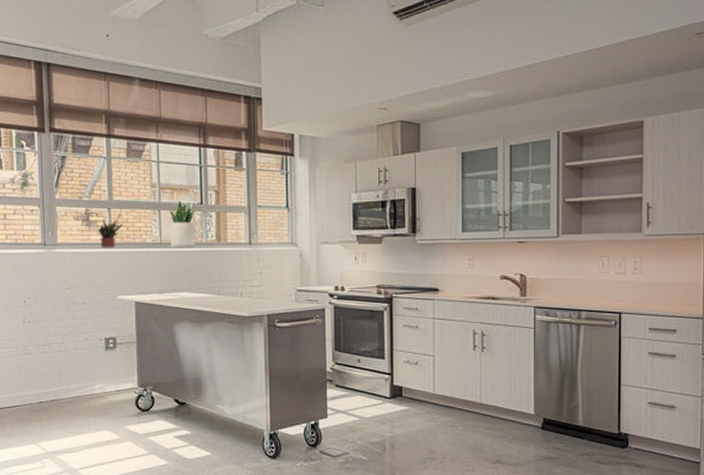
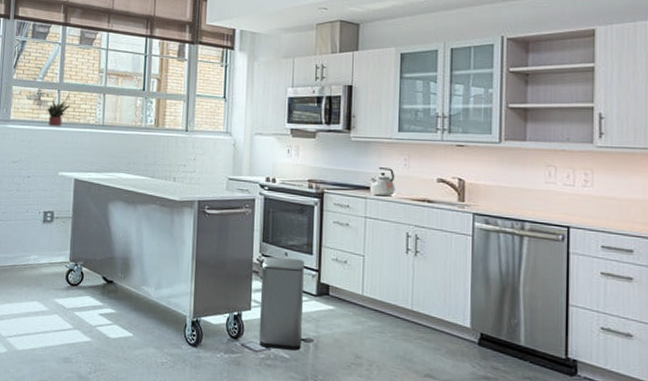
planter: present [168,200,195,249] -> none [111,86,137,132]
pedal bin: none [334,365,390,452] -> present [258,257,314,351]
kettle: none [436,268,461,297] -> present [369,167,395,197]

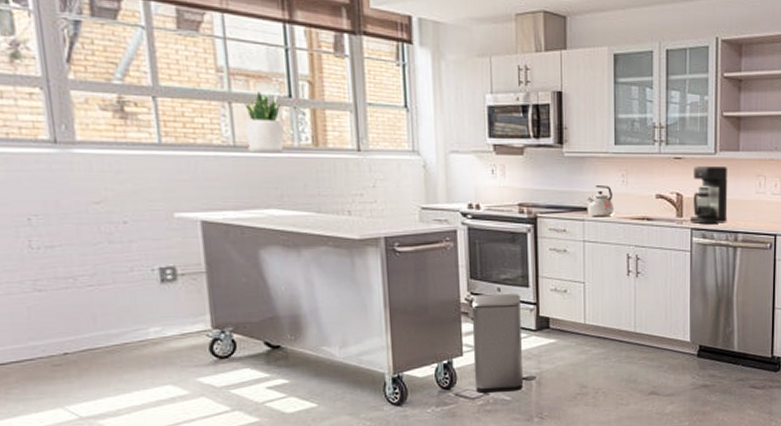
potted plant: present [48,94,70,127] -> none [139,102,177,150]
planter: none [111,86,137,132] -> present [244,91,284,154]
coffee maker: none [471,154,514,211] -> present [689,166,728,225]

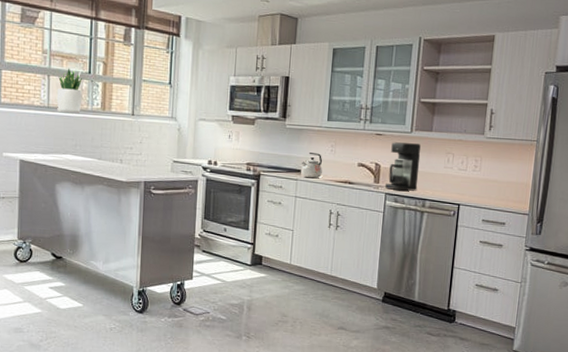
pedal bin: present [469,294,537,393] -> none [199,232,248,313]

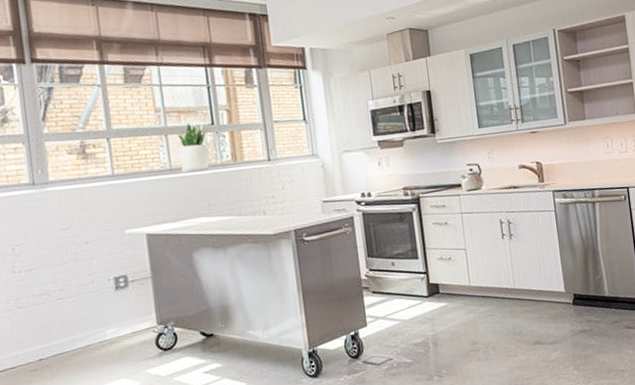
coffee maker: present [384,142,421,191] -> none [548,134,584,186]

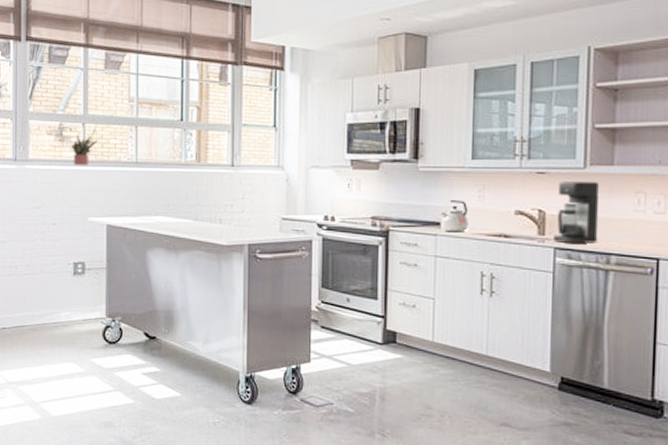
potted plant: none [97,140,126,182] -> present [72,127,97,166]
planter: present [177,121,209,174] -> none [145,116,174,169]
coffee maker: none [548,134,584,186] -> present [552,182,600,245]

